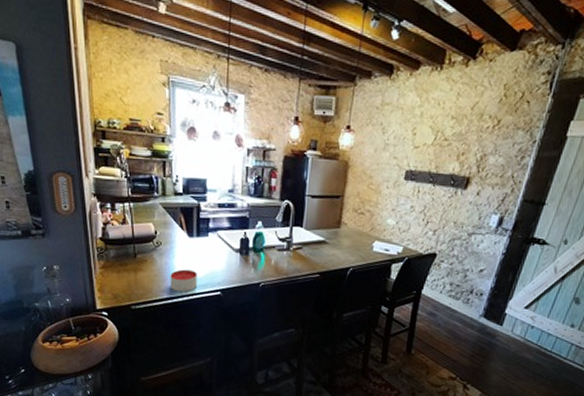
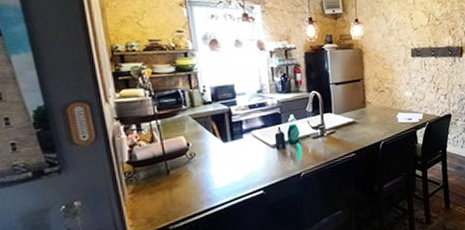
candle: present [170,269,197,292] -> none [208,174,238,200]

